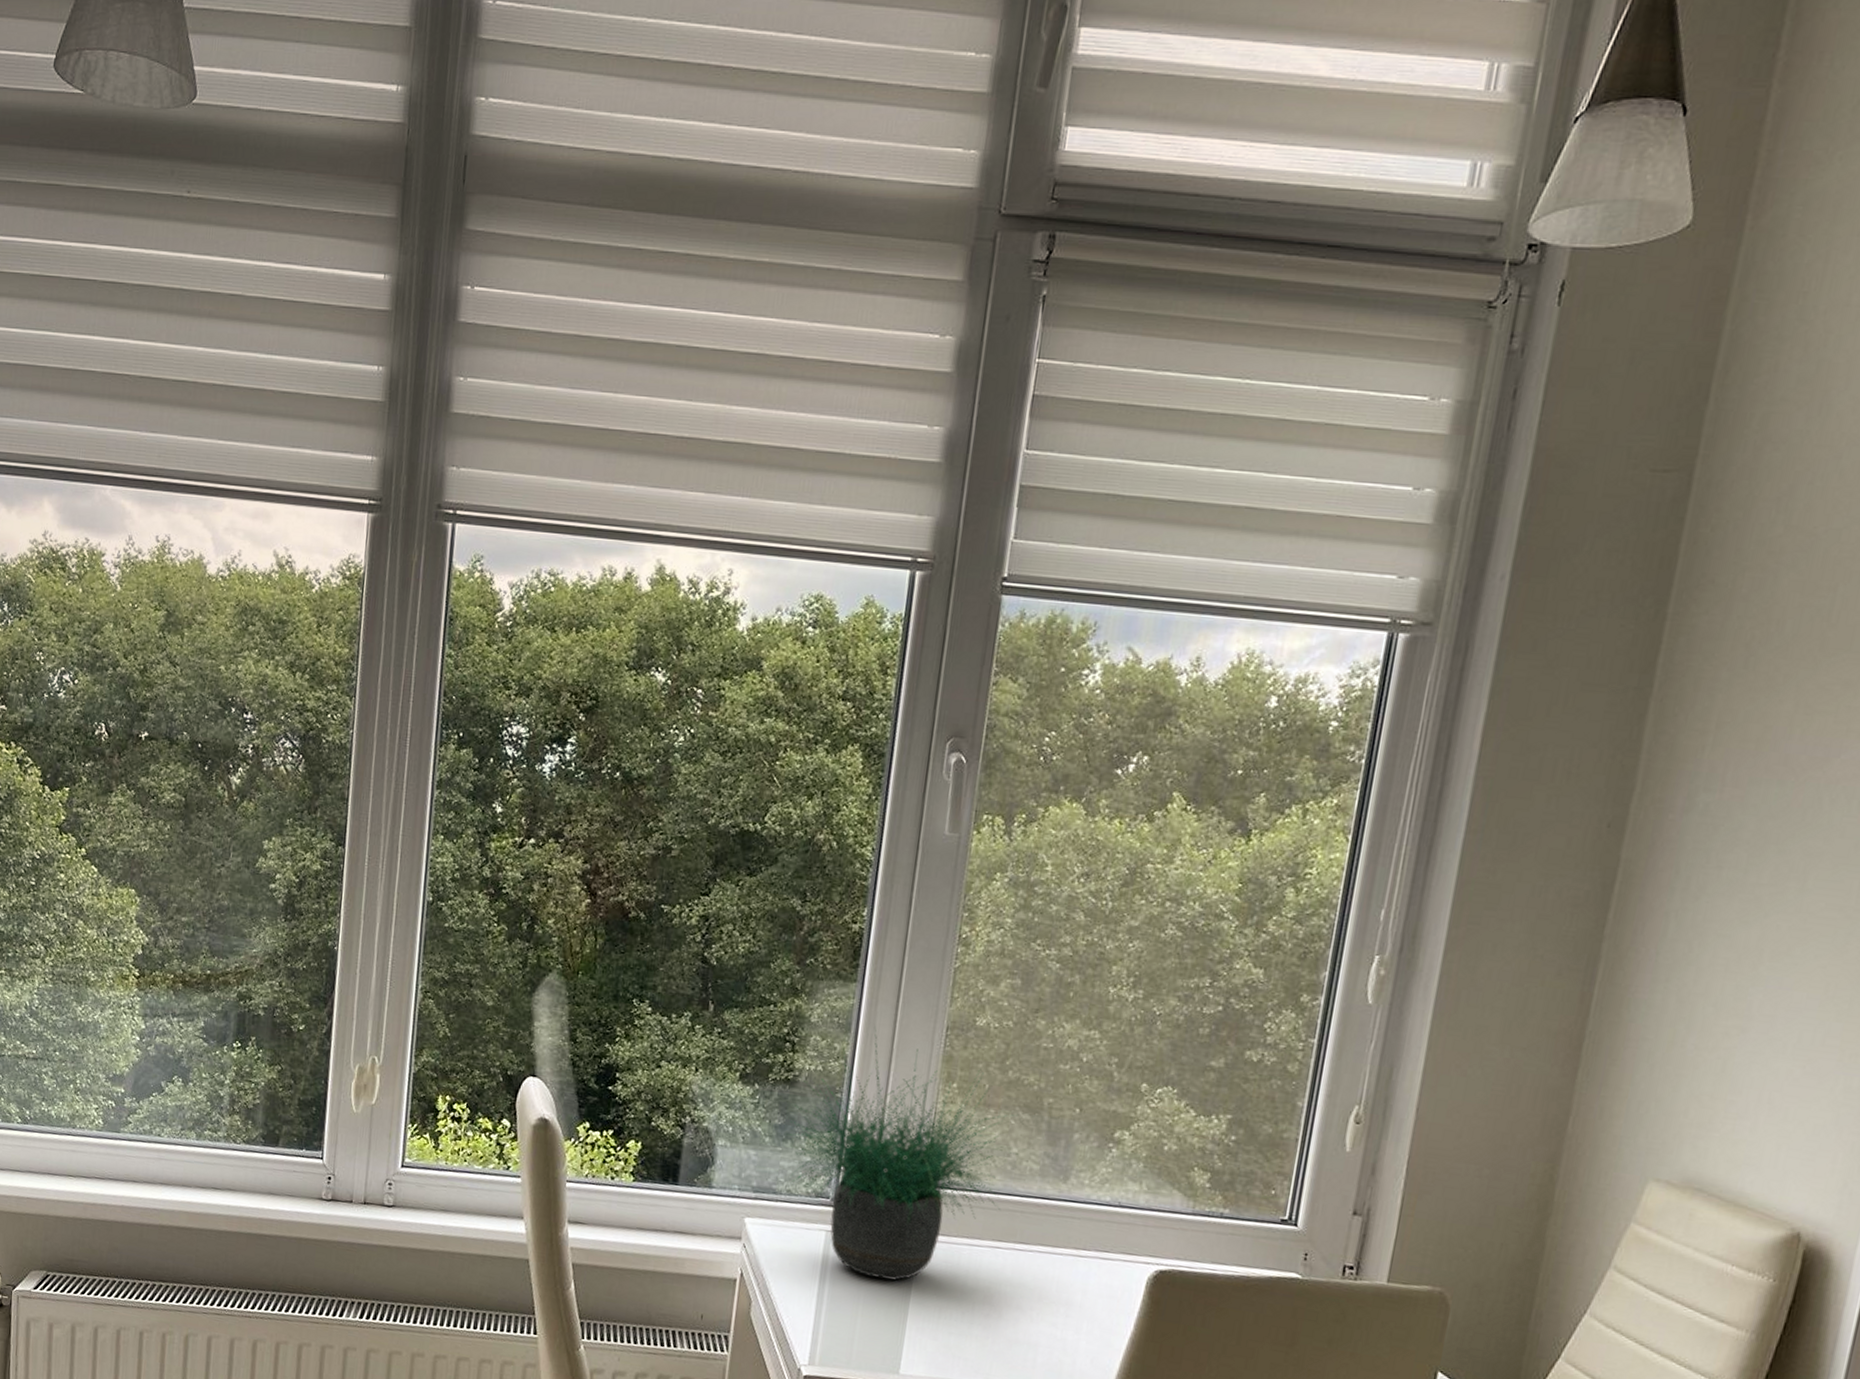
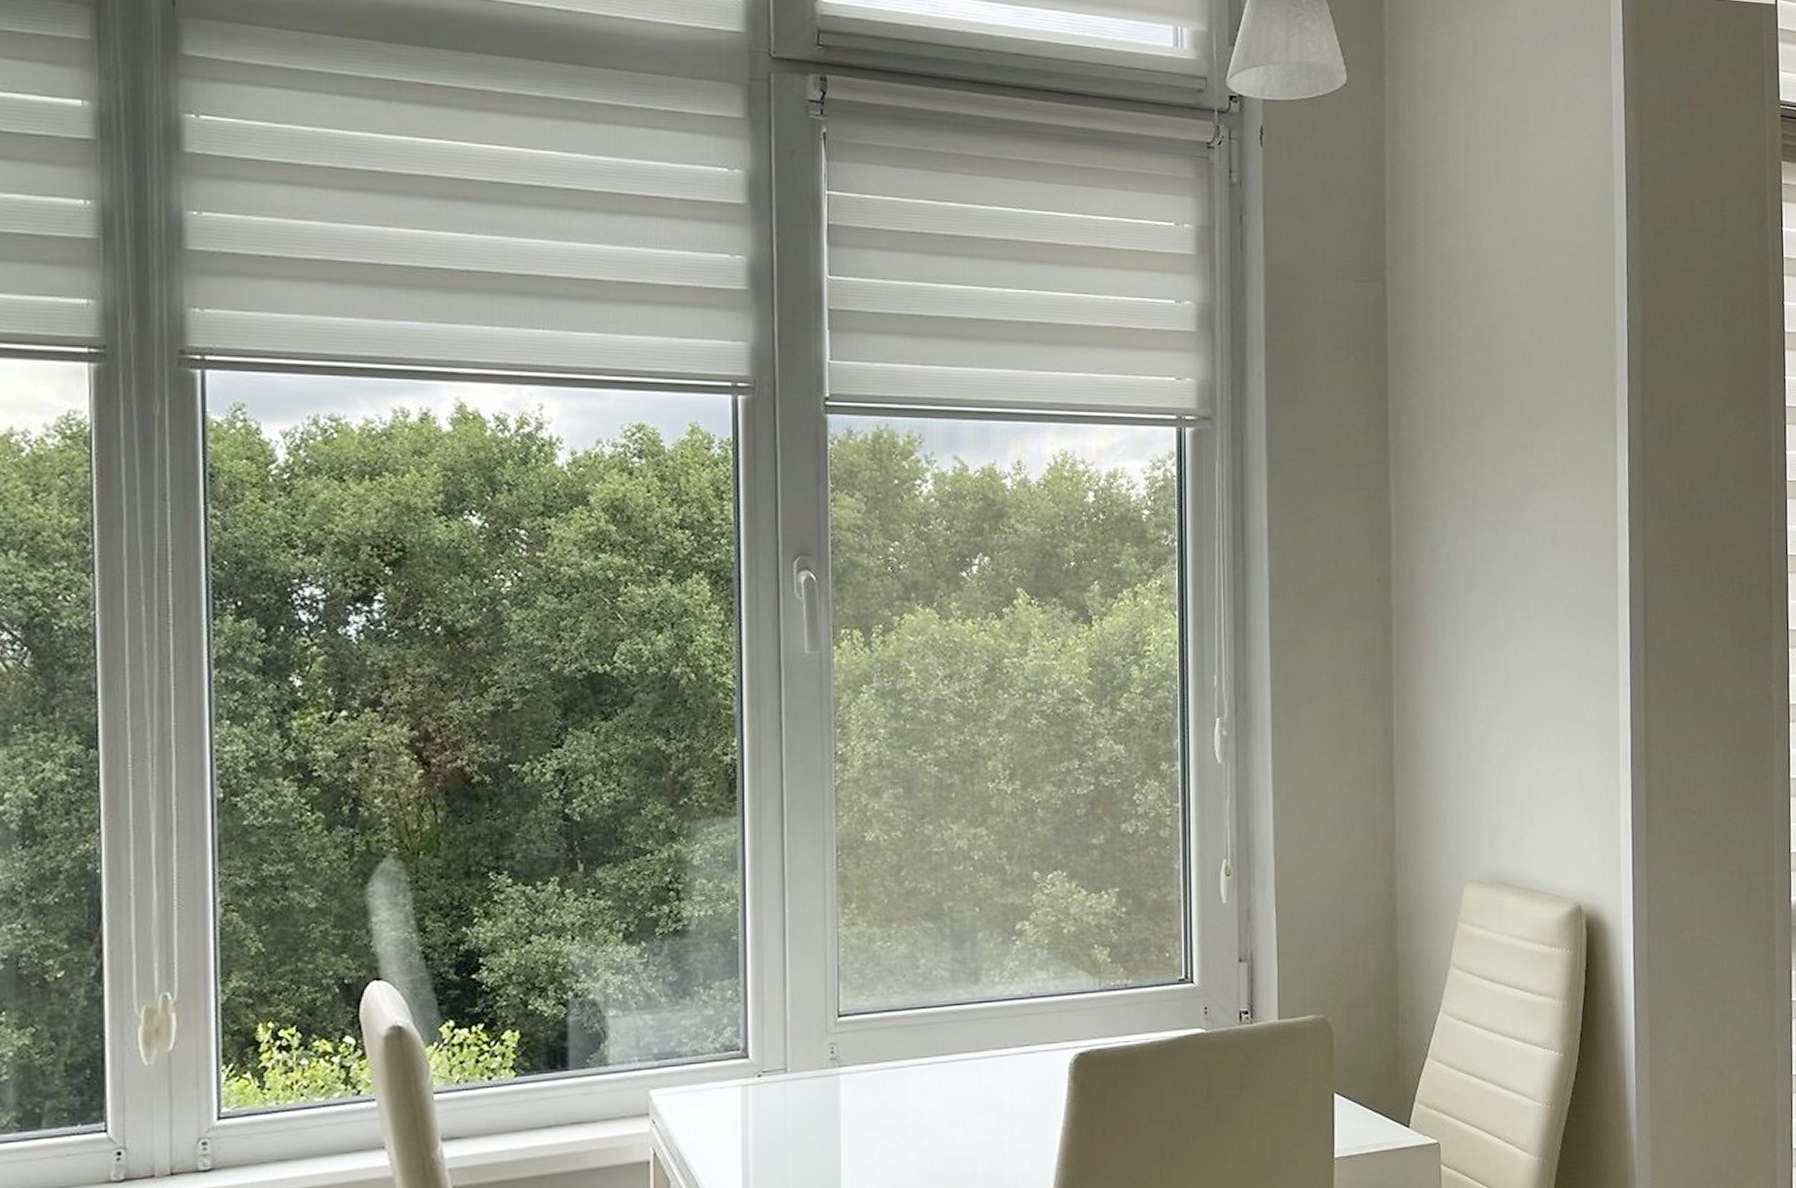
potted plant: present [789,1027,1019,1281] -> none [685,860,927,1125]

